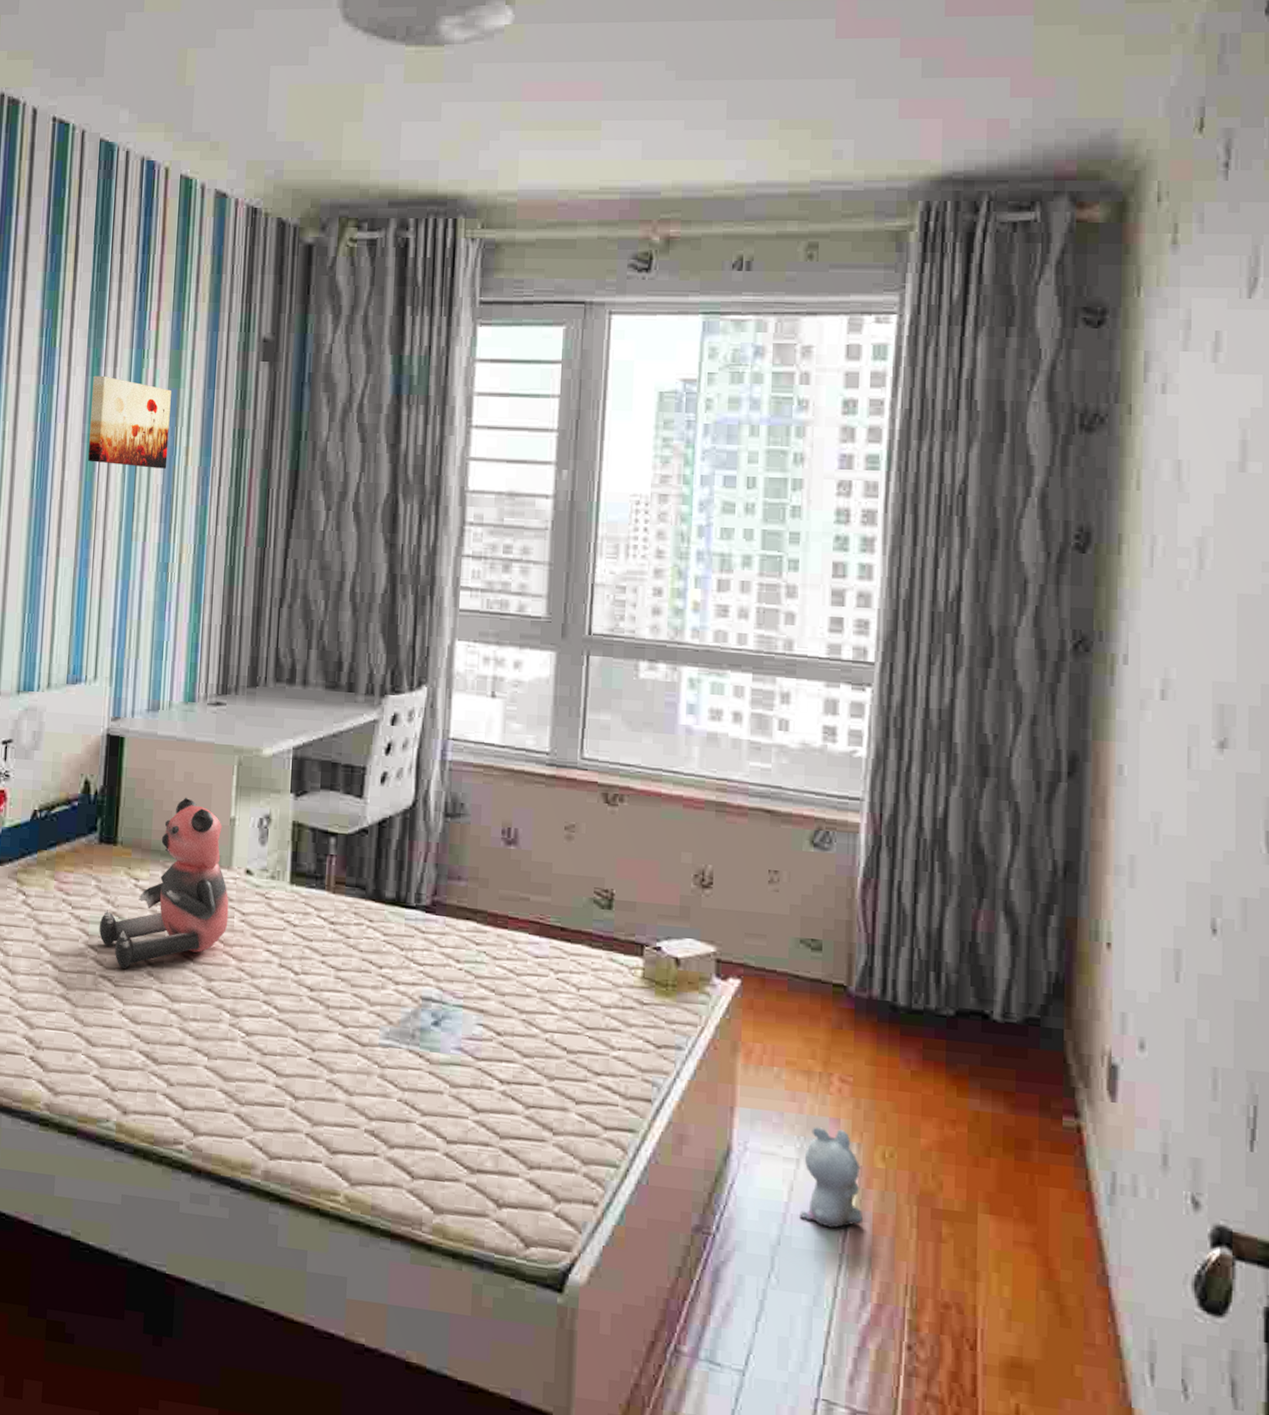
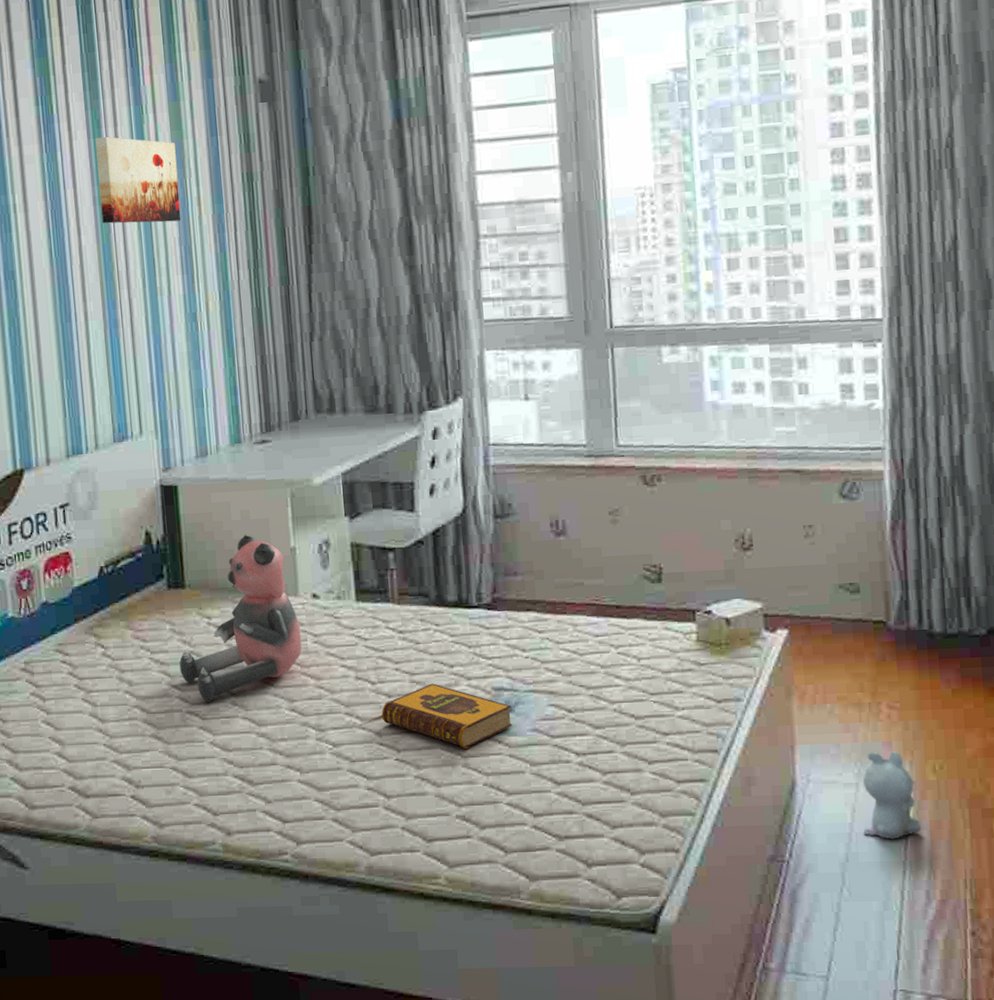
hardback book: none [300,982,438,1058] -> present [381,683,513,748]

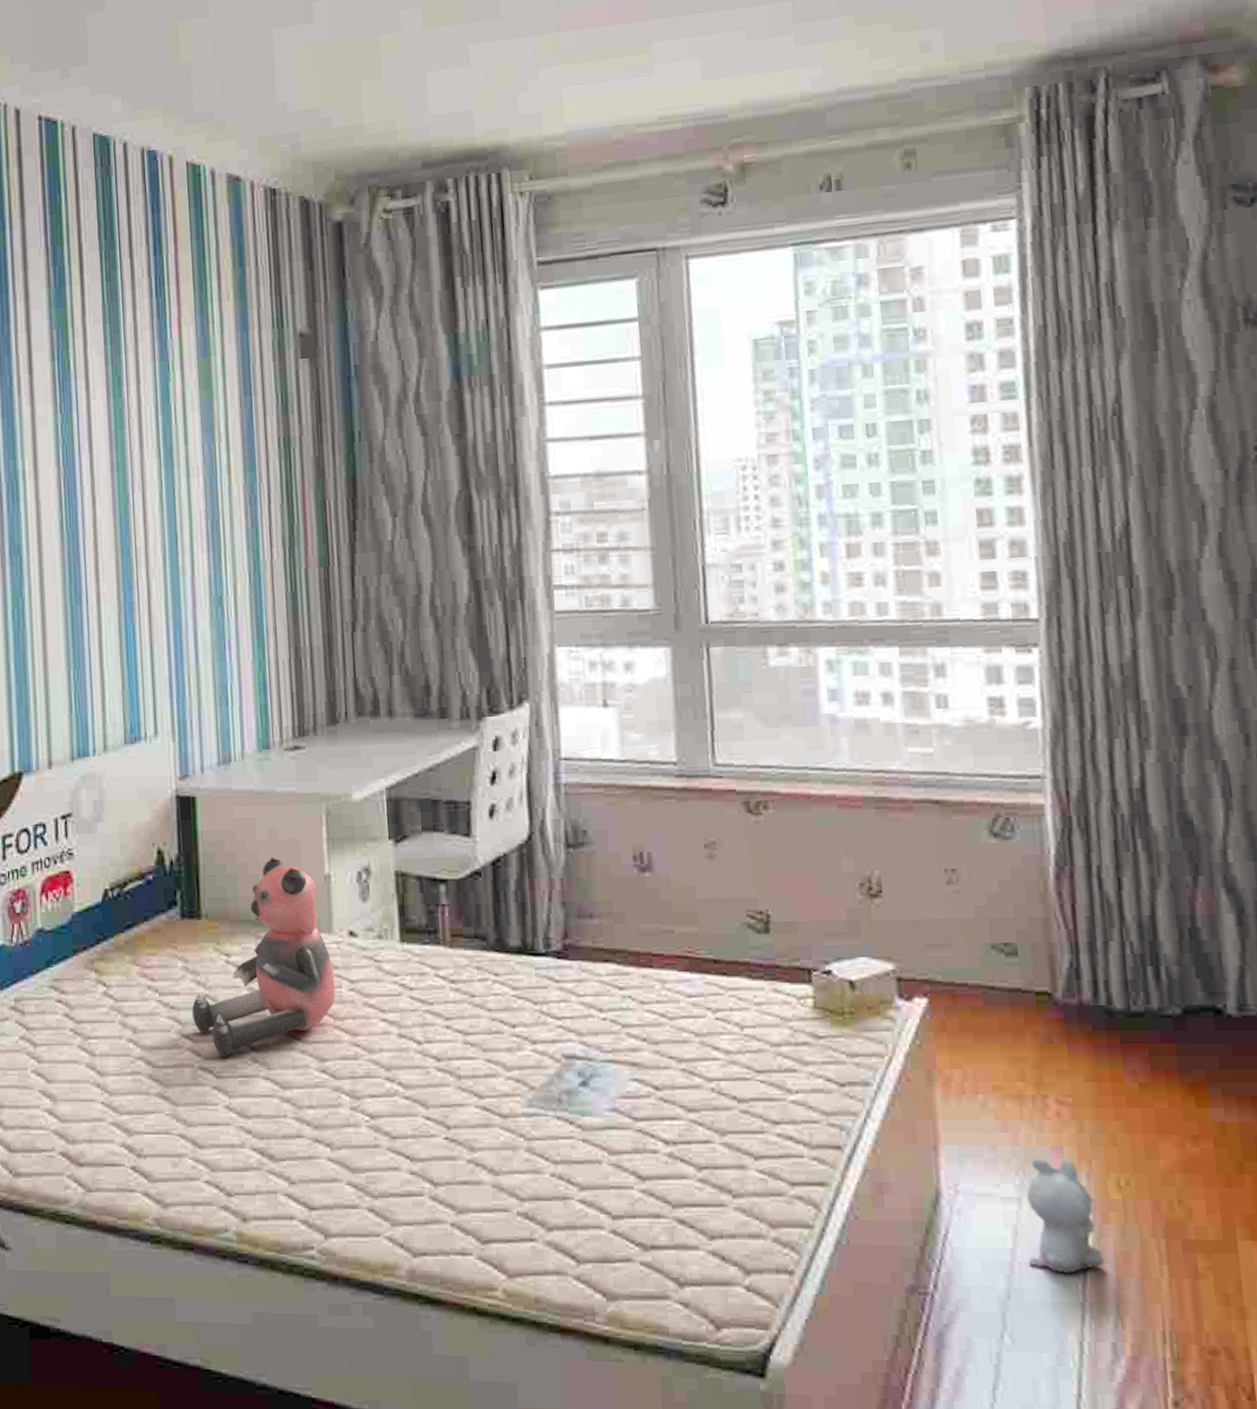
wall art: present [95,136,181,224] -> none [115,395,209,494]
hardback book: present [381,683,513,748] -> none [428,1046,587,1128]

